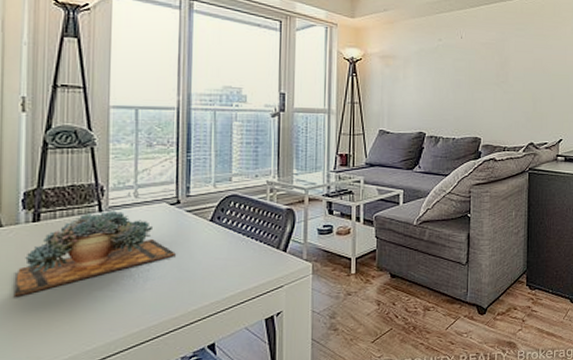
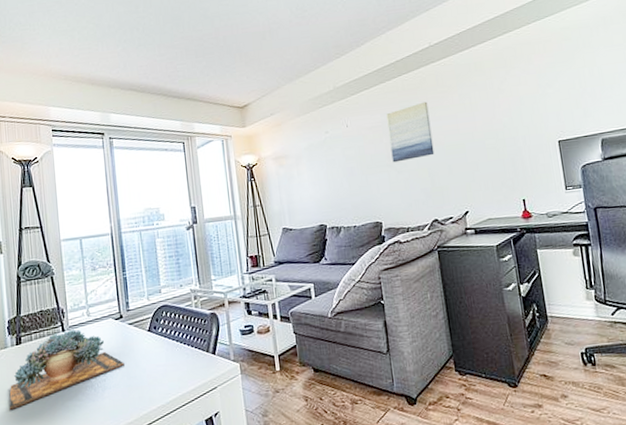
wall art: none [500,28,542,83] -> present [386,101,435,163]

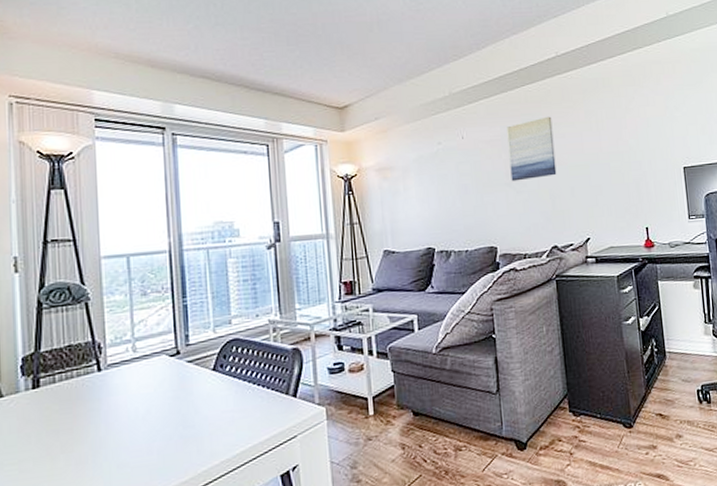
succulent plant: present [9,329,124,411] -> none [18,368,180,473]

